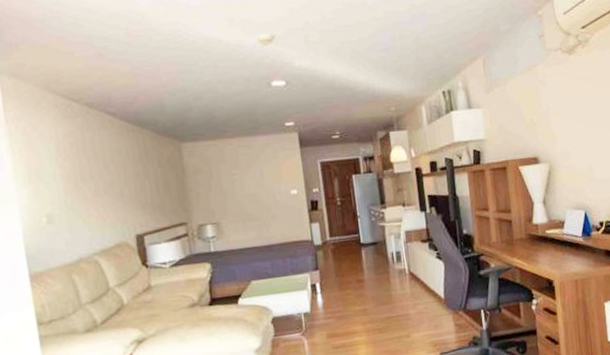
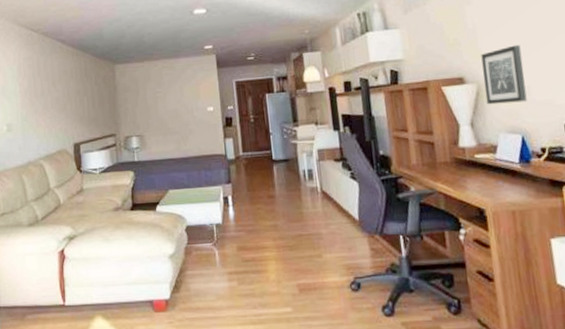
wall art: none [553,126,590,183] -> present [481,44,527,105]

